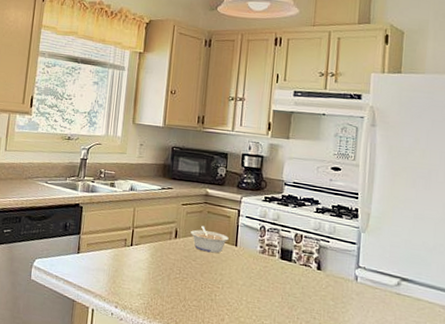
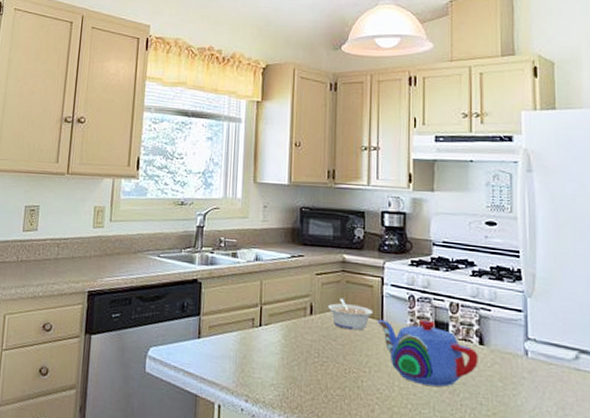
teapot: none [231,244,316,303] -> present [377,319,478,387]

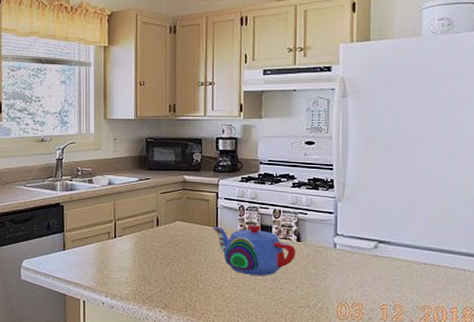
legume: present [328,298,373,331] -> none [172,211,209,236]

